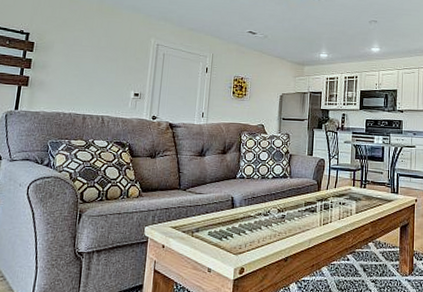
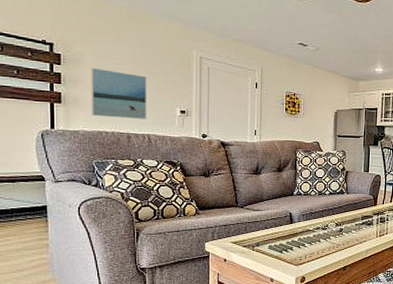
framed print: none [53,54,108,102] -> present [91,67,147,119]

